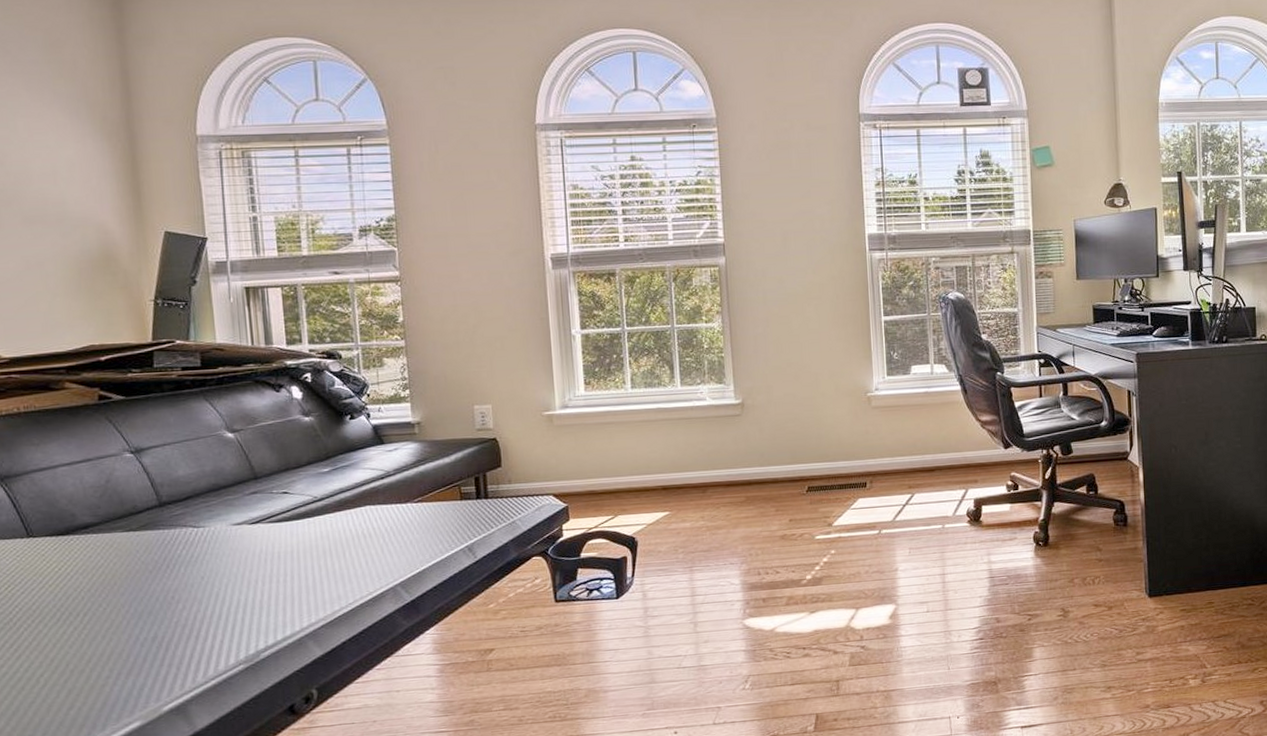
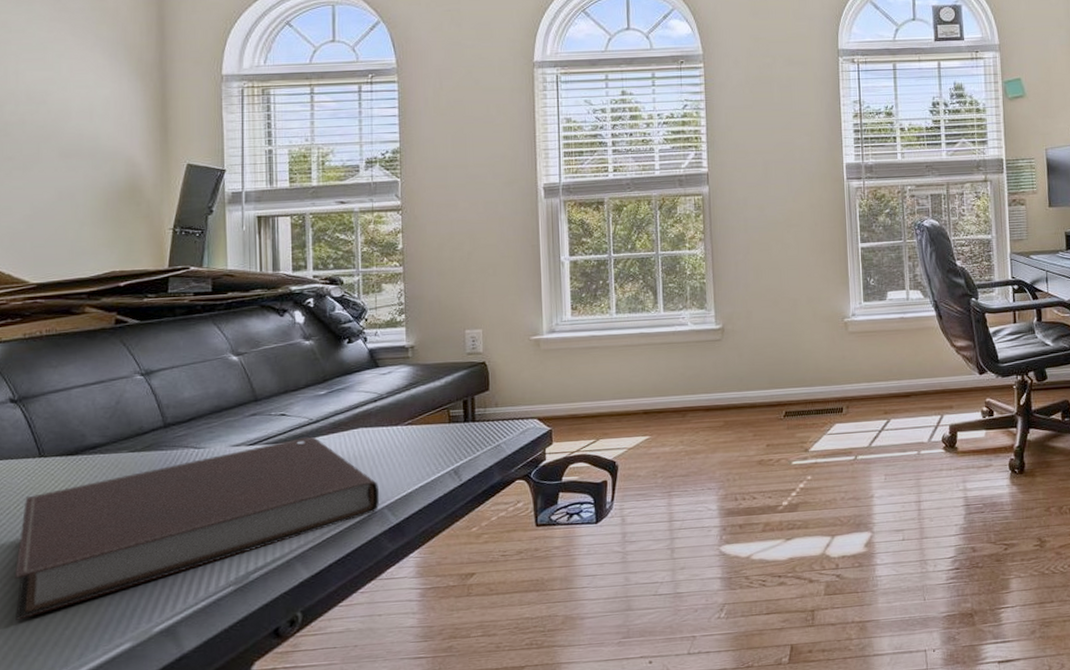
notebook: none [11,514,392,701] -> present [14,436,380,620]

